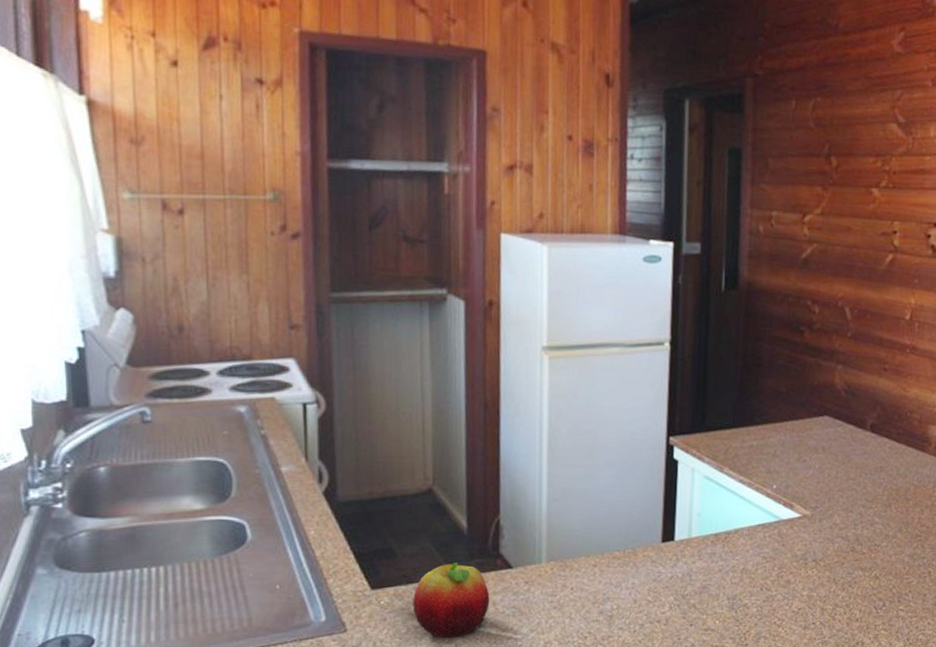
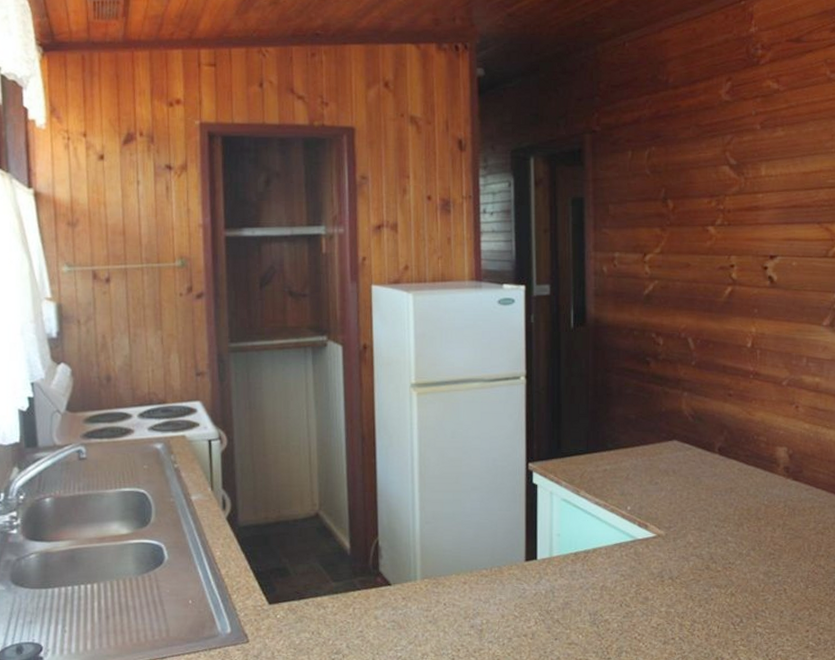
fruit: present [413,563,490,639] -> none [305,580,372,650]

